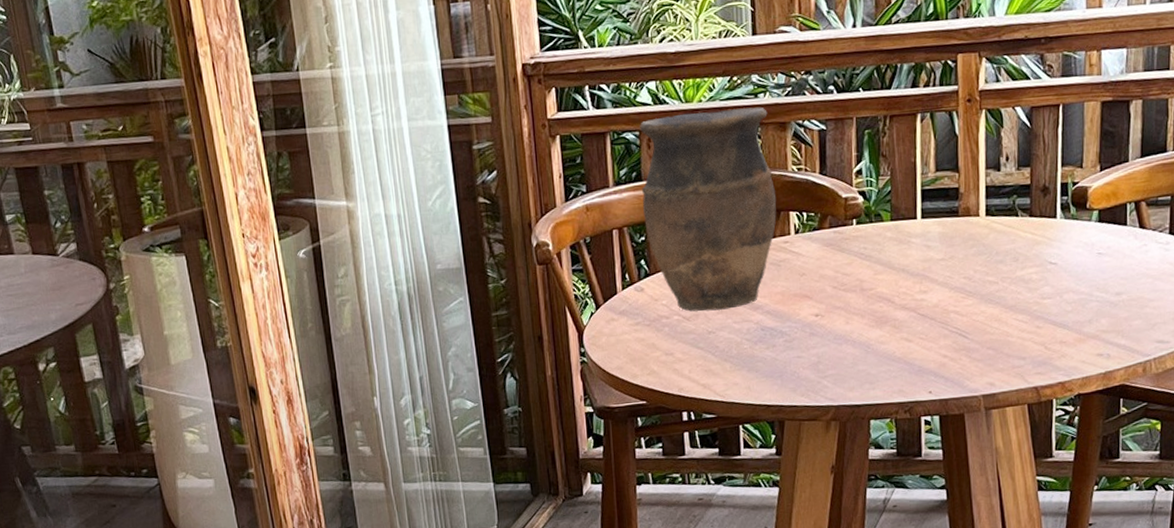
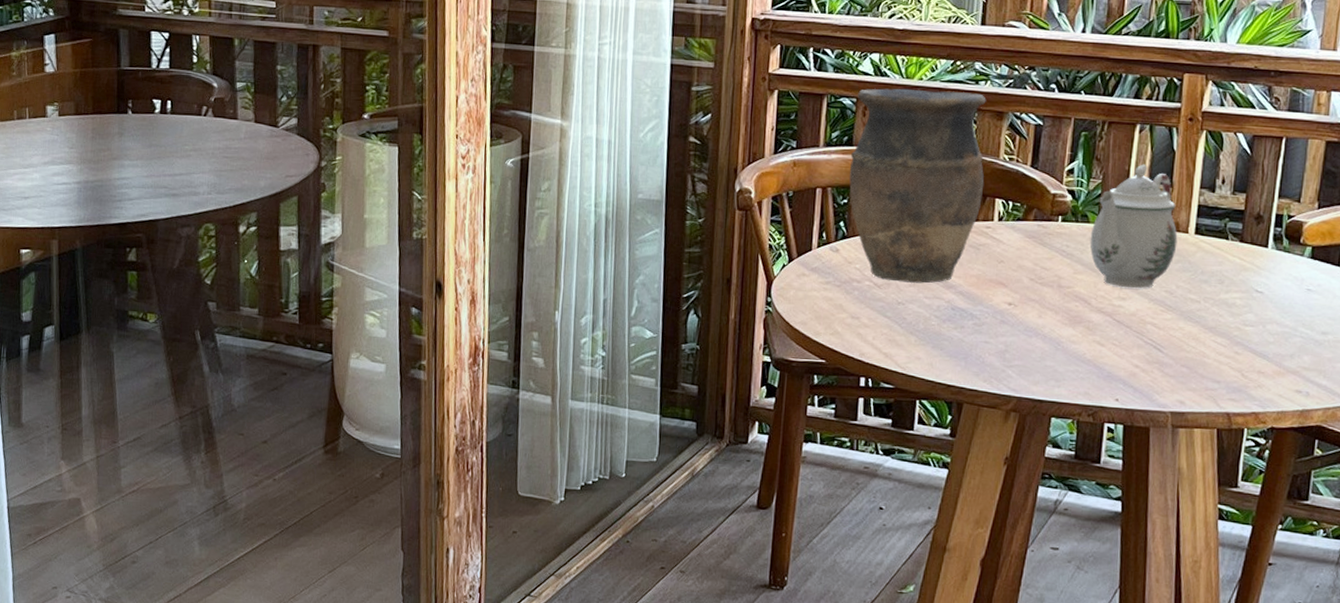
teapot: none [885,153,970,281] -> present [1090,164,1178,289]

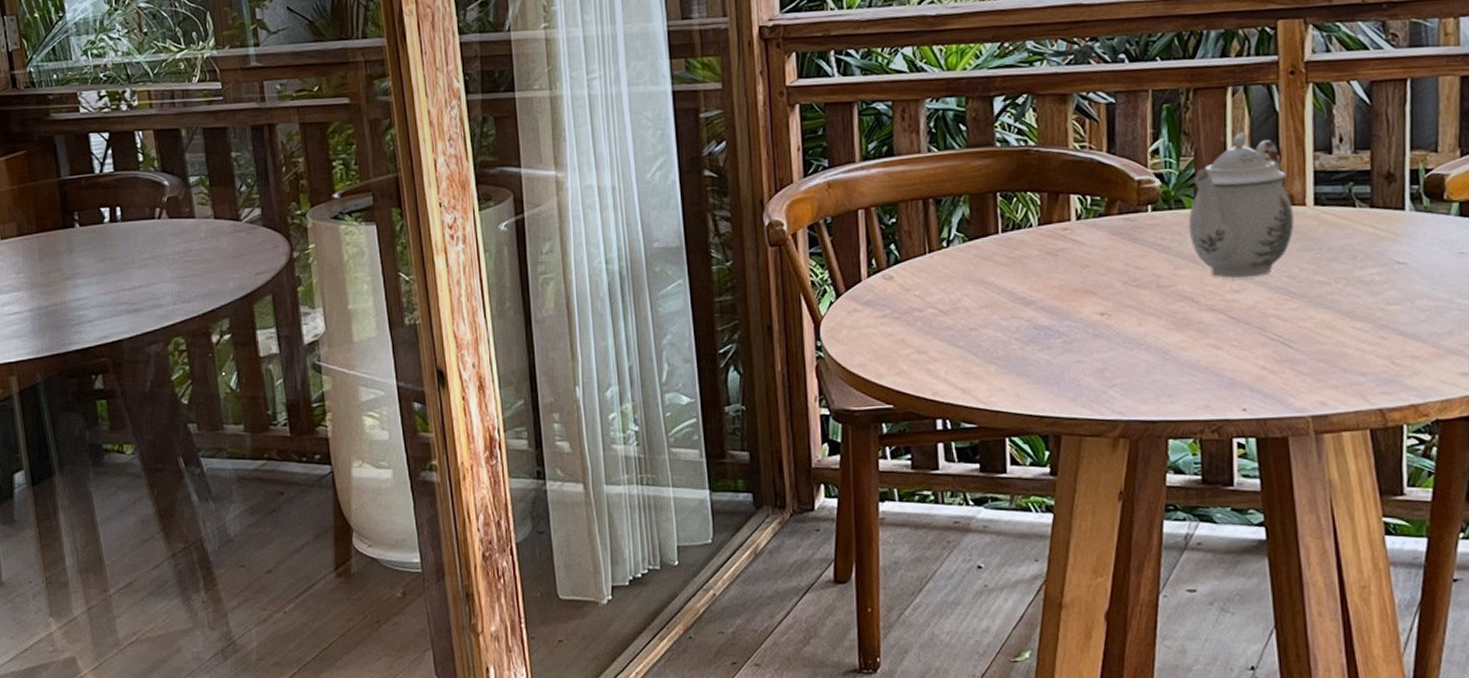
vase: present [849,88,986,284] -> none [893,76,1054,305]

